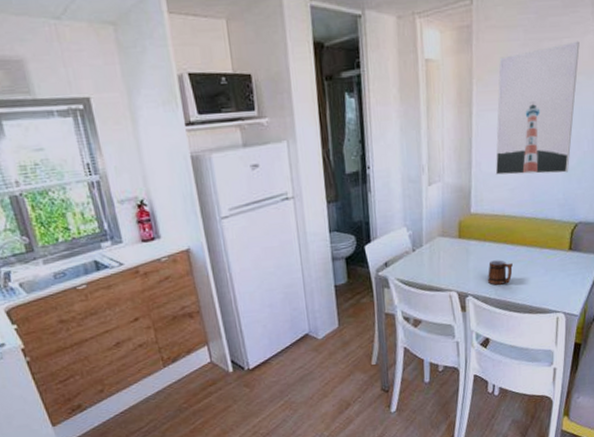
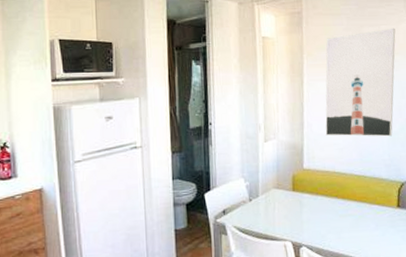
mug: present [488,260,513,285] -> none [321,213,344,237]

